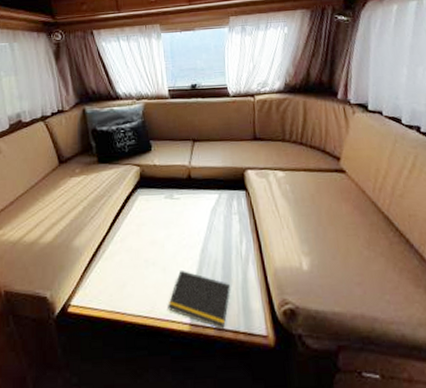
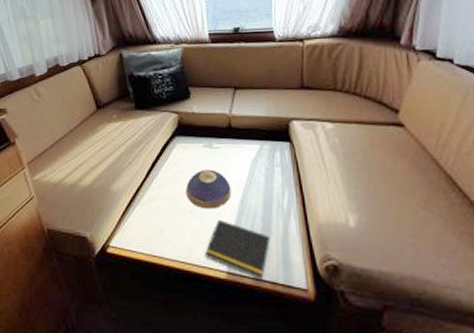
decorative bowl: none [148,220,193,260] -> present [186,169,232,209]

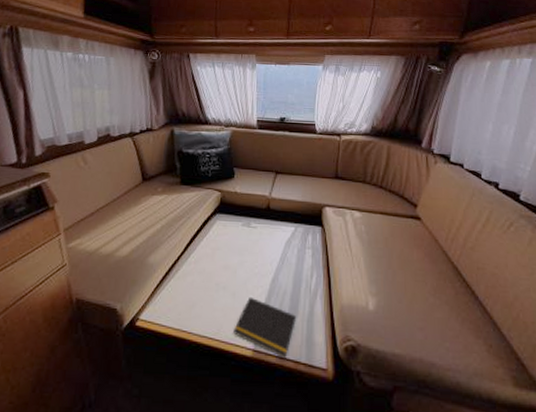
decorative bowl: present [186,169,232,209] -> none [221,247,264,286]

